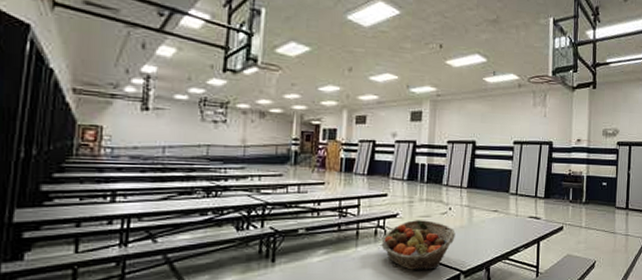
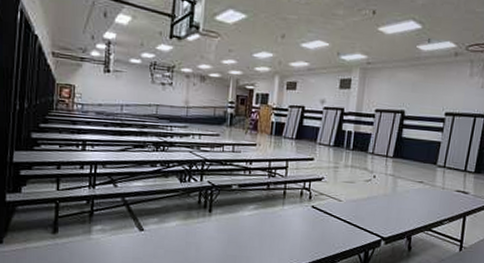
fruit basket: present [381,220,455,271] -> none [306,185,379,234]

